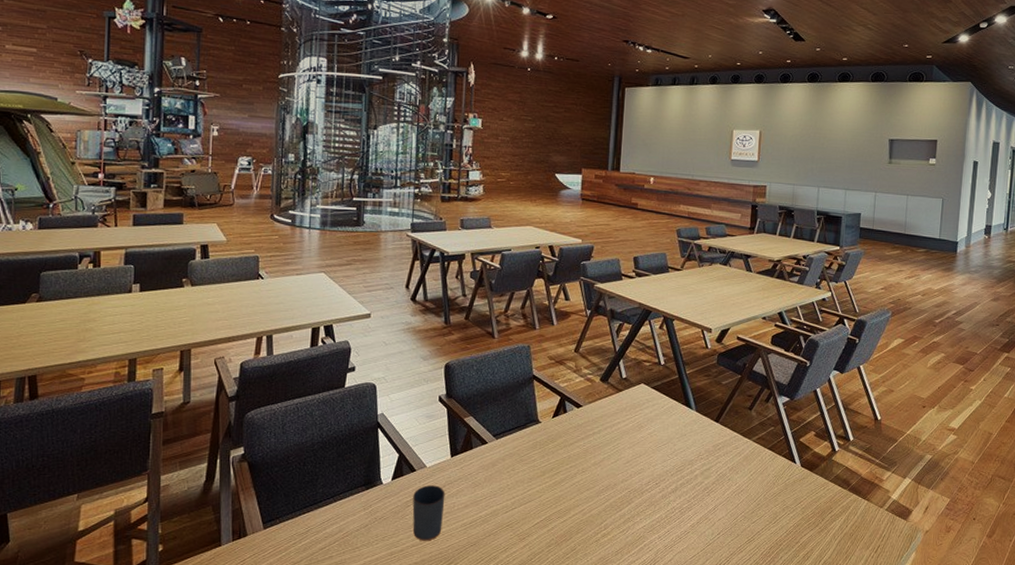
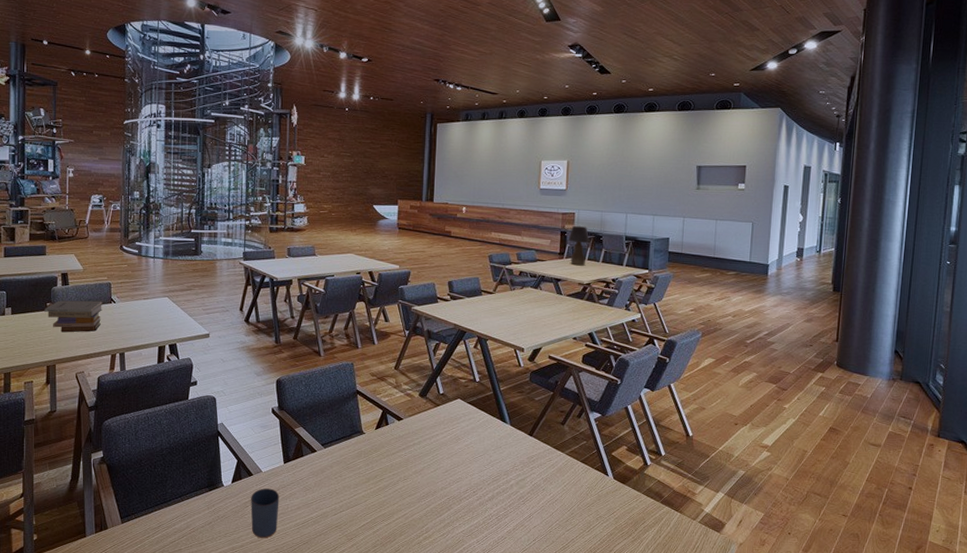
books: none [179,276,248,313] -> present [44,300,102,333]
table lamp: none [759,199,781,242] -> present [568,225,590,266]

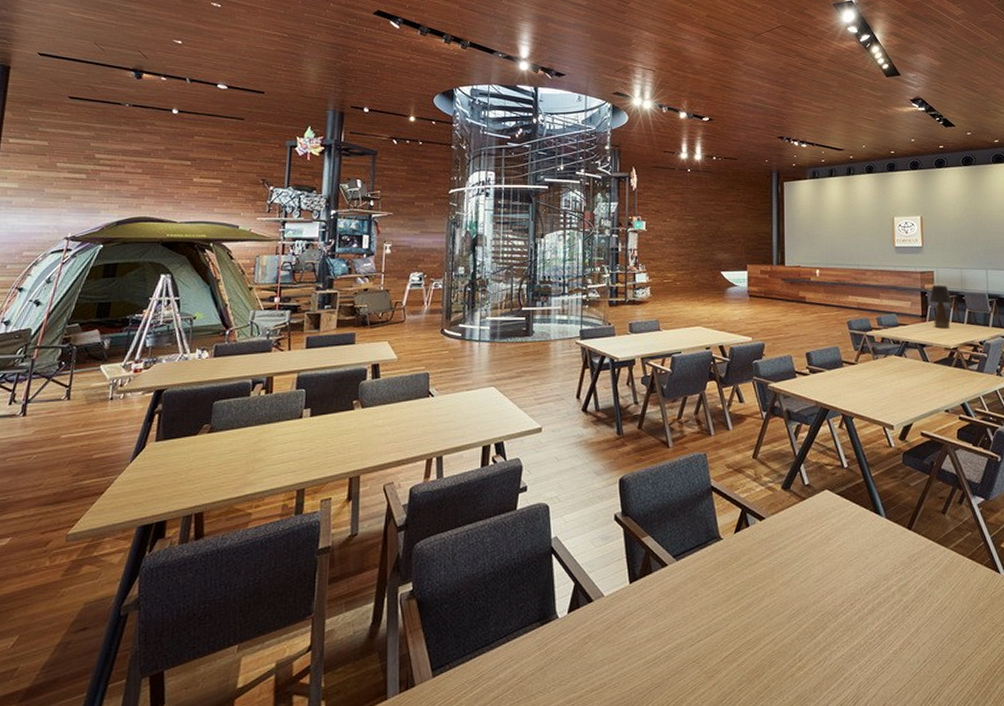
books: present [44,300,102,333] -> none [349,395,419,436]
mug: present [250,488,280,538] -> none [591,617,625,684]

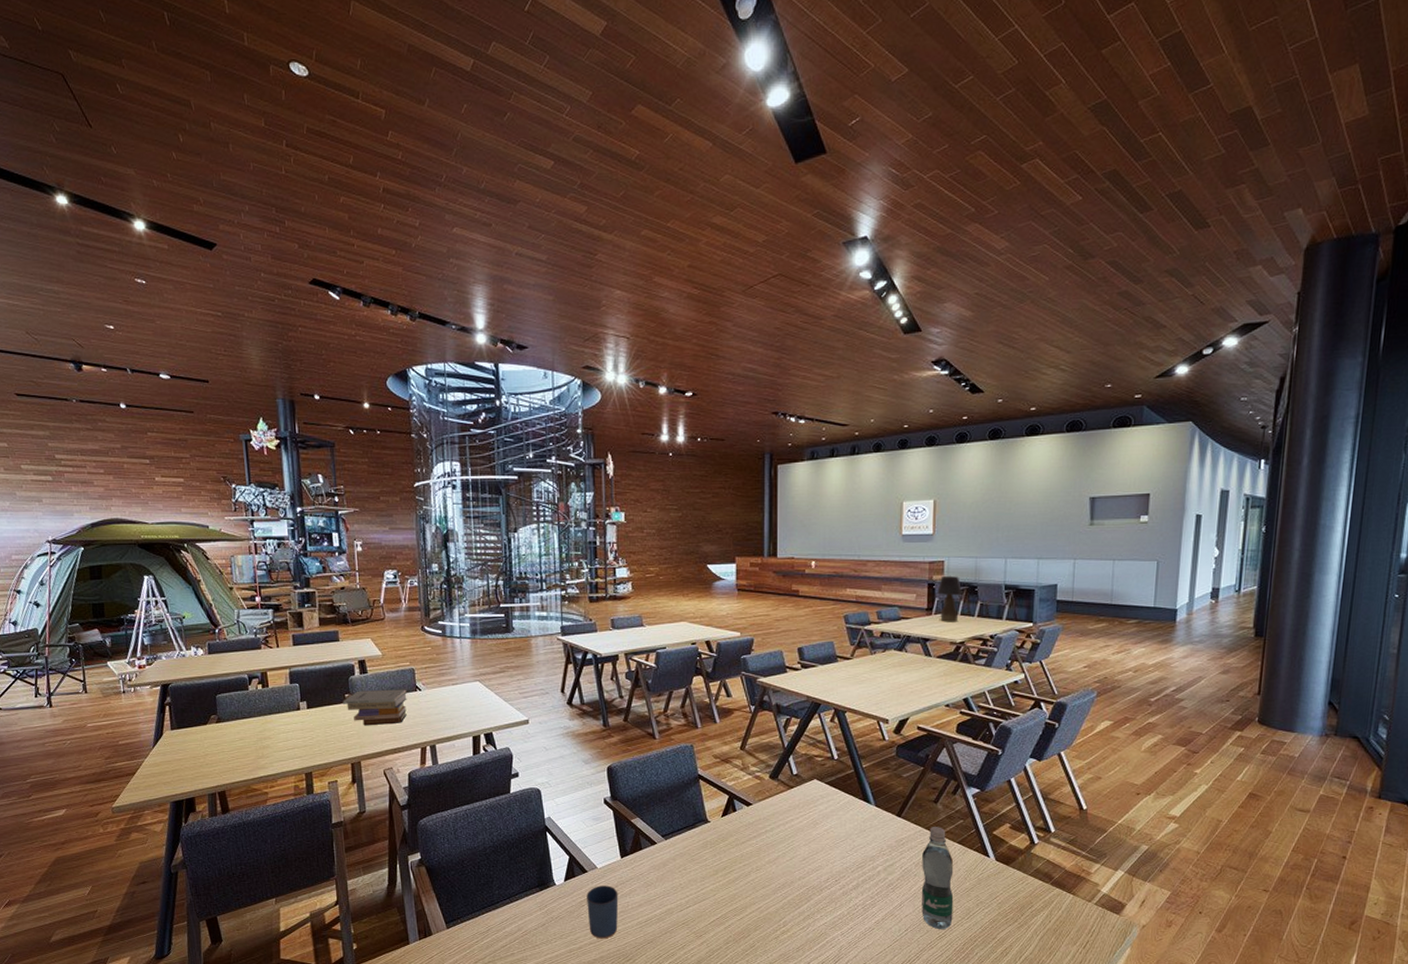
books: none [349,395,419,436] -> present [343,689,407,726]
mug: none [591,617,625,684] -> present [587,886,619,939]
bottle: none [935,540,970,659] -> present [921,827,954,929]

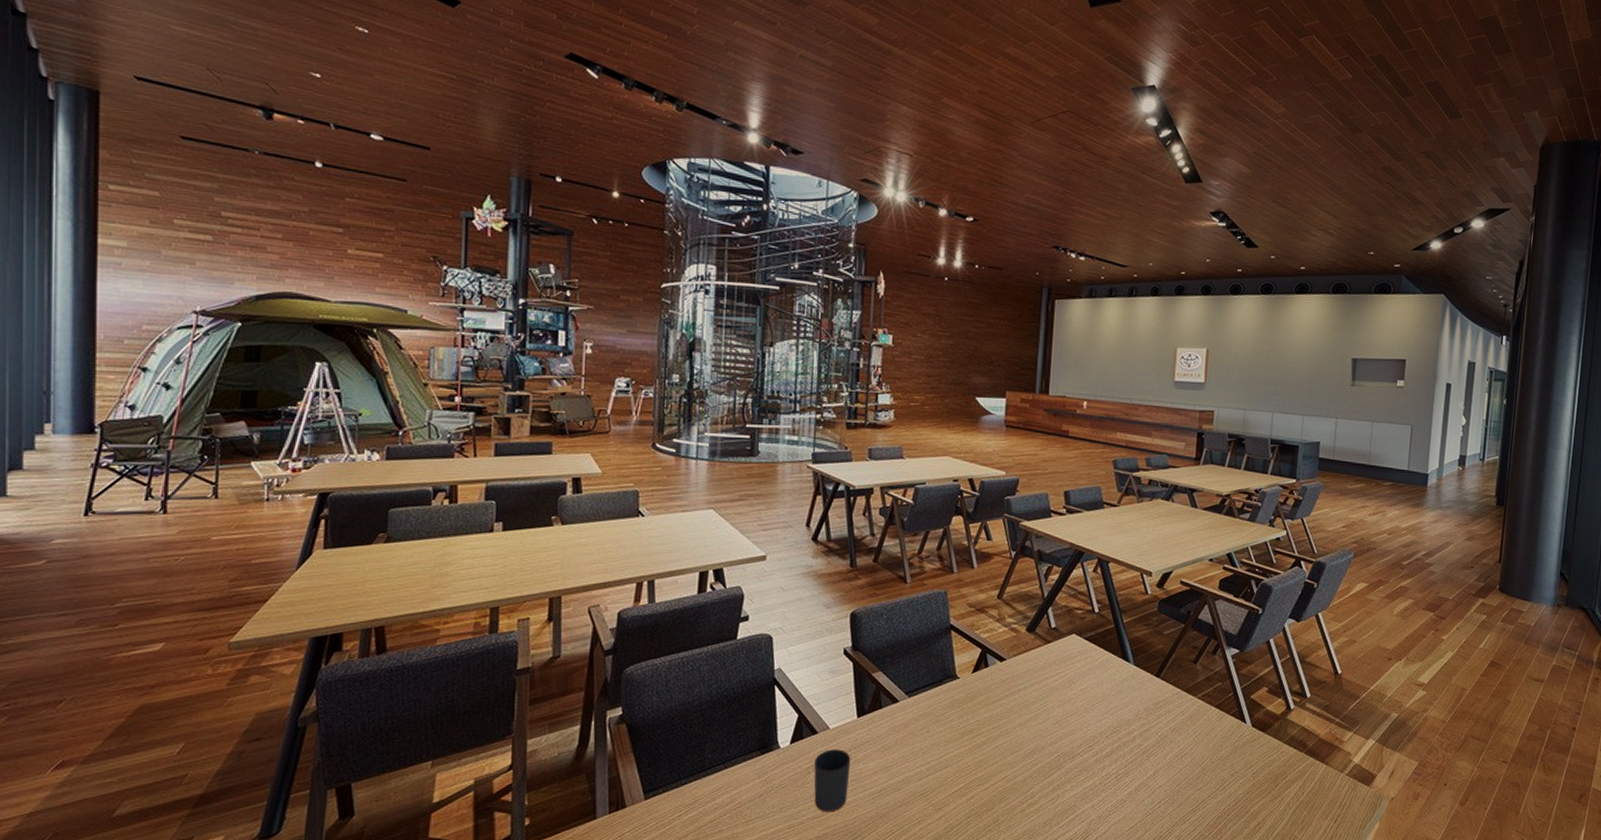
books: present [343,689,407,726] -> none [548,513,627,555]
bottle: present [921,827,954,929] -> none [1176,689,1211,801]
table lamp: present [937,575,963,622] -> none [1206,425,1231,474]

